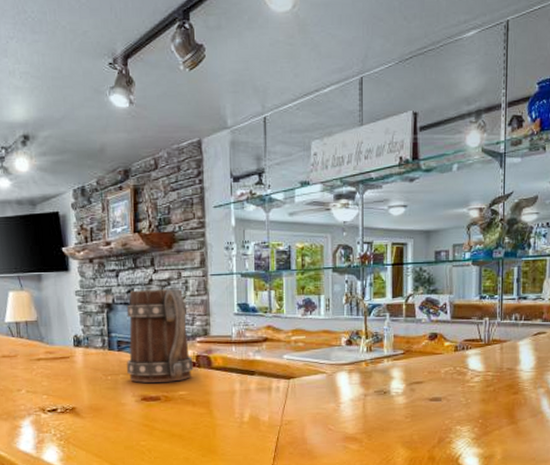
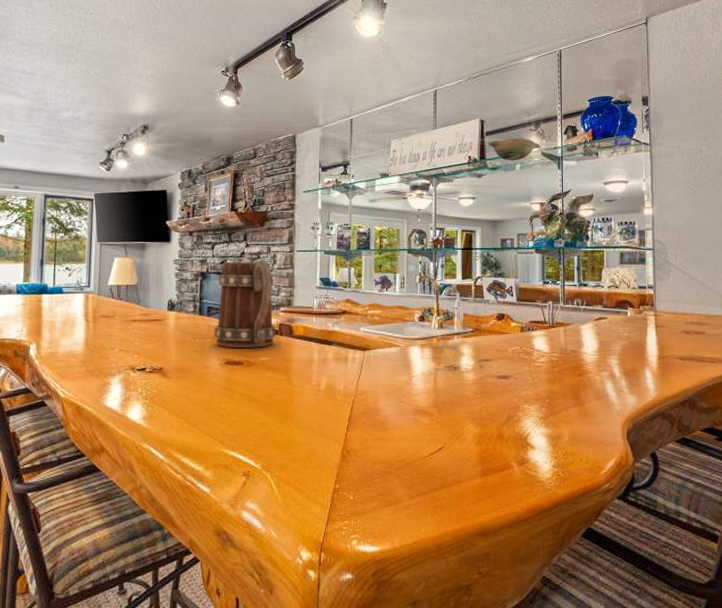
decorative bowl: none [421,132,482,160] -> present [488,138,541,161]

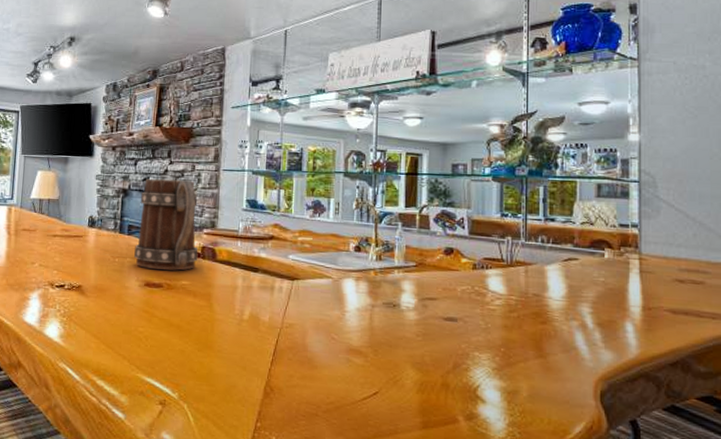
decorative bowl: present [488,138,541,161] -> none [439,51,503,77]

